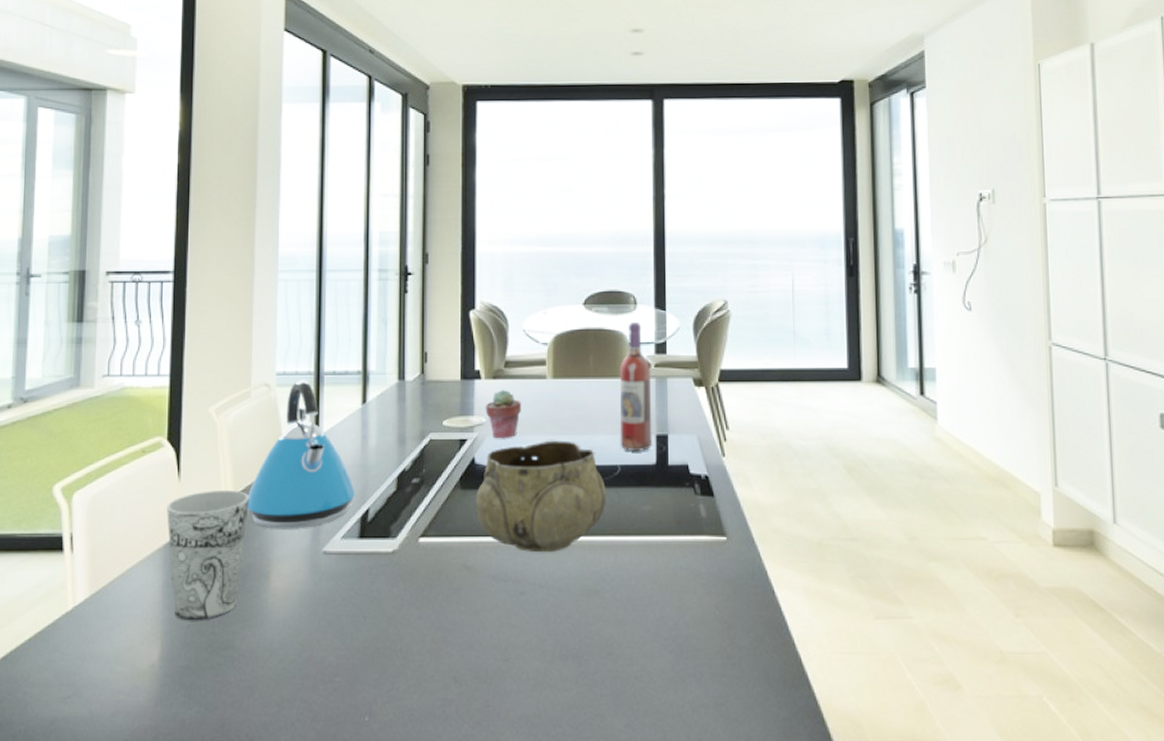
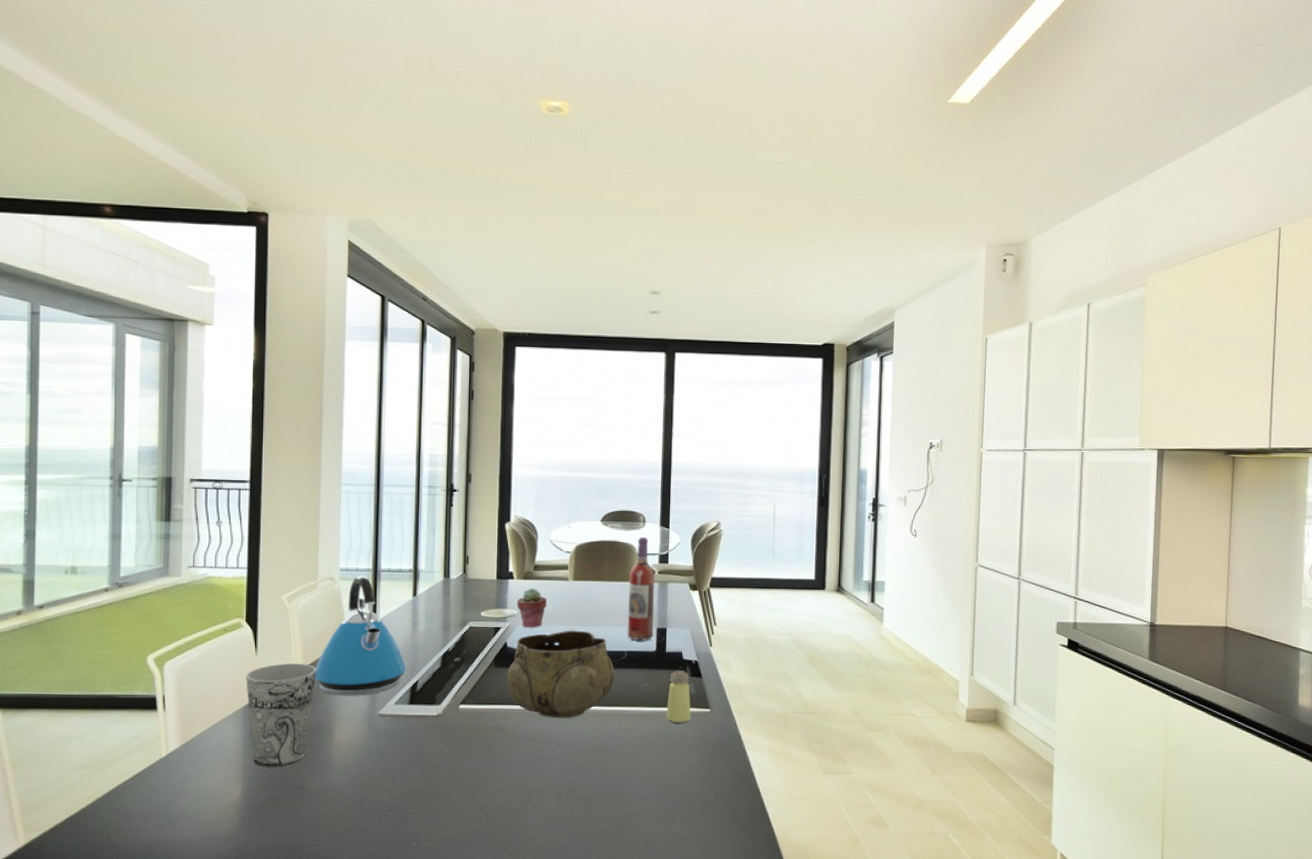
saltshaker: none [672,489,703,556] -> present [666,671,691,724]

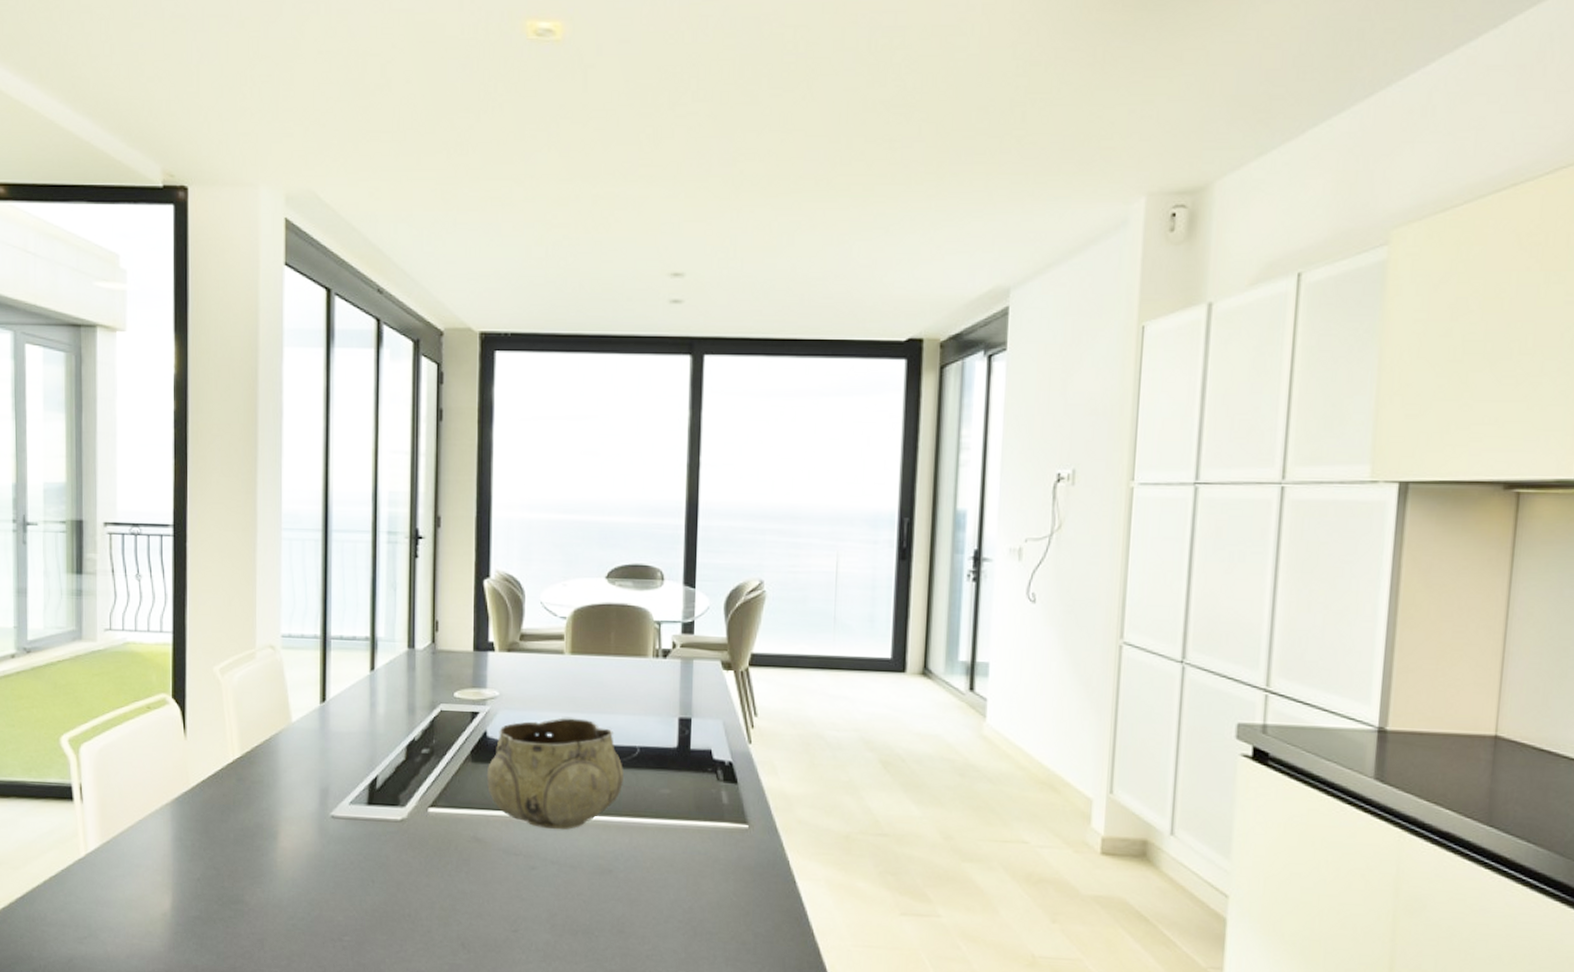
cup: present [246,663,316,767] -> none [174,749,256,875]
kettle: present [315,575,407,696] -> none [254,643,364,792]
potted succulent: present [516,588,546,627] -> none [498,663,536,713]
wine bottle: present [627,537,655,641] -> none [640,599,677,734]
saltshaker: present [666,671,691,724] -> none [691,774,723,842]

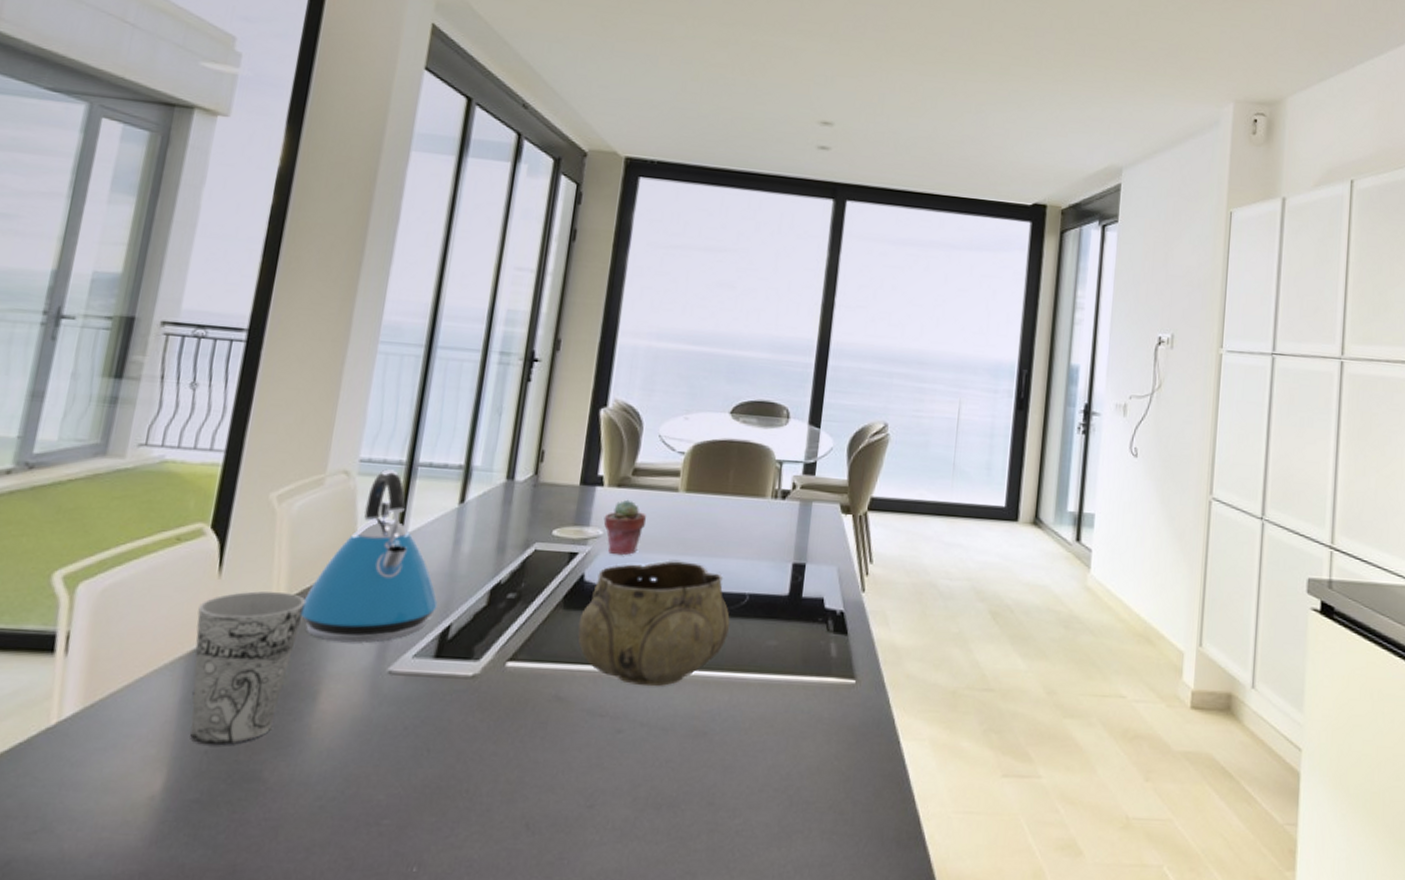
cup: none [174,749,256,875] -> present [190,591,305,746]
kettle: none [254,643,364,792] -> present [301,469,438,643]
potted succulent: none [498,663,536,713] -> present [603,499,646,555]

